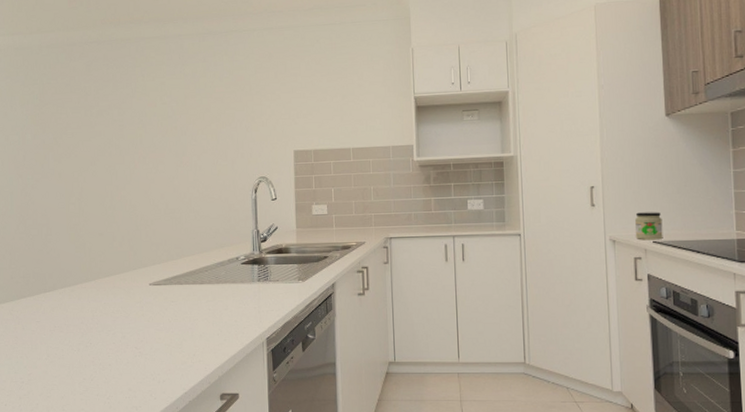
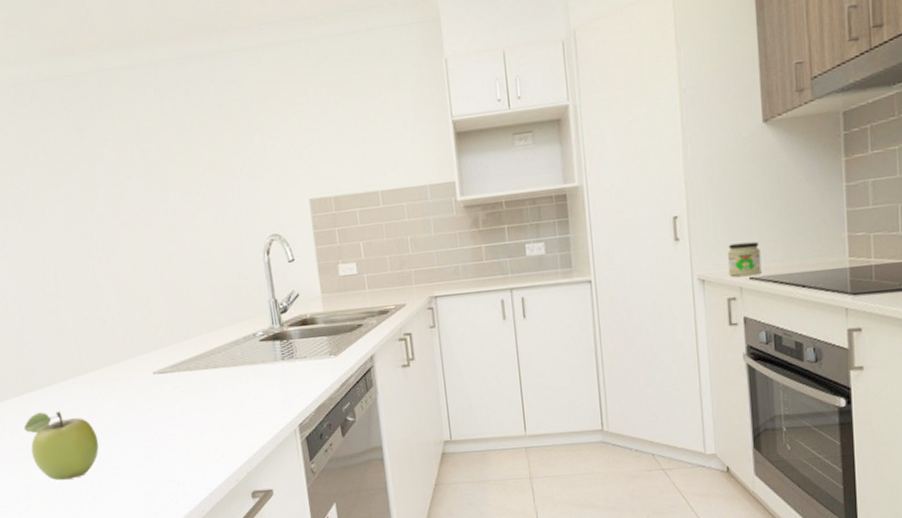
fruit: none [35,310,96,371] -> present [23,410,99,480]

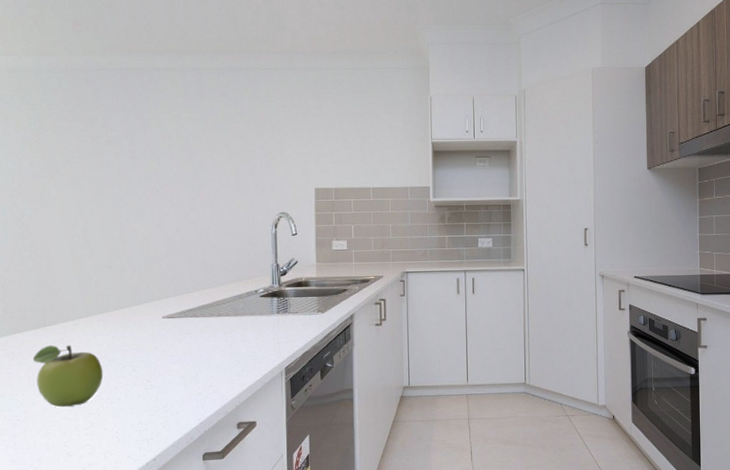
jar: present [728,241,762,277] -> none [620,251,643,276]

